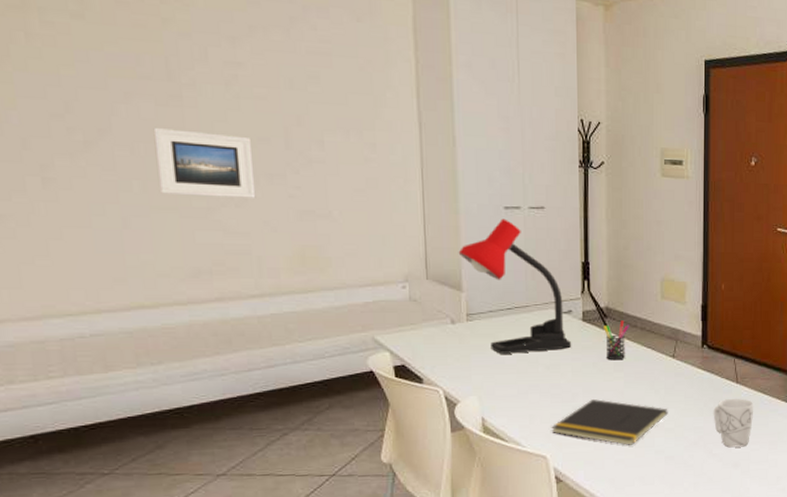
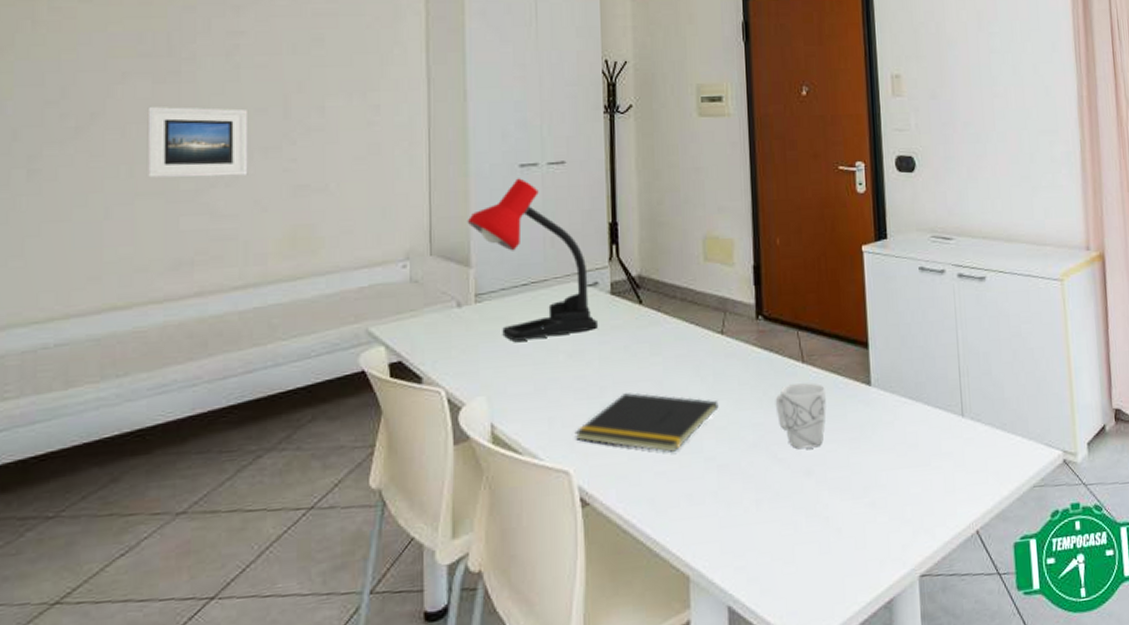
pen holder: present [604,320,630,361] -> none [636,291,668,342]

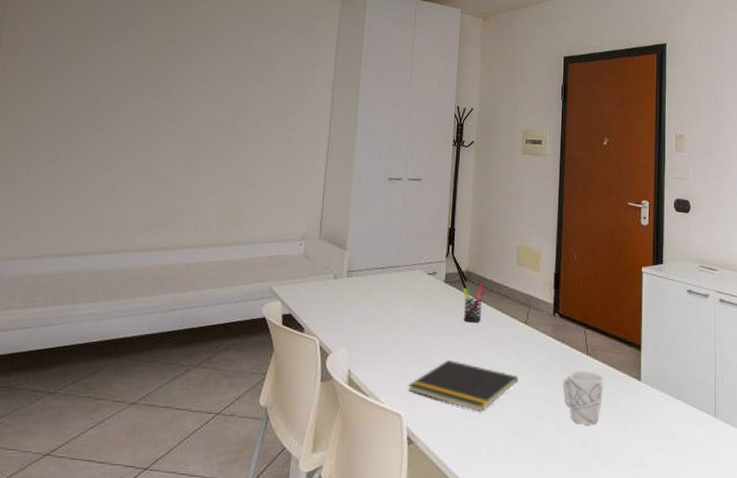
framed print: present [146,106,249,178] -> none [141,114,210,168]
desk lamp: present [467,178,597,341] -> none [347,188,433,310]
pen holder: none [636,291,668,342] -> present [463,284,487,323]

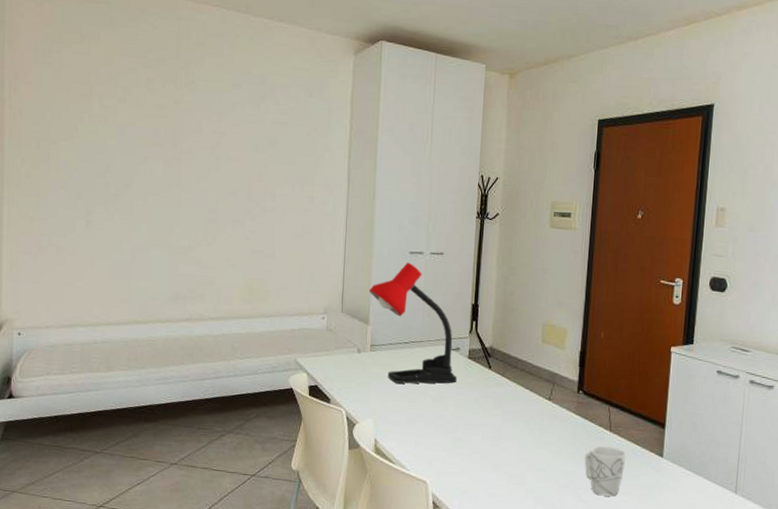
desk lamp: none [347,188,433,310] -> present [368,262,456,384]
notepad: present [408,360,518,411] -> none [433,433,541,481]
pen holder: present [463,284,487,323] -> none [486,361,511,398]

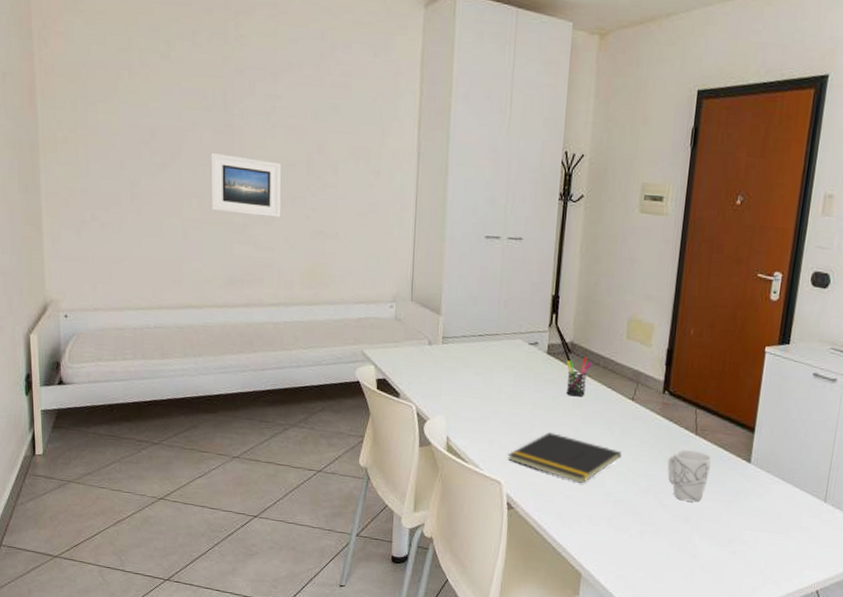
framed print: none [158,182,224,239] -> present [210,152,282,218]
desk lamp: present [368,262,456,384] -> none [440,247,534,380]
notepad: none [433,433,541,481] -> present [508,432,622,483]
pen holder: none [486,361,511,398] -> present [566,357,593,397]

